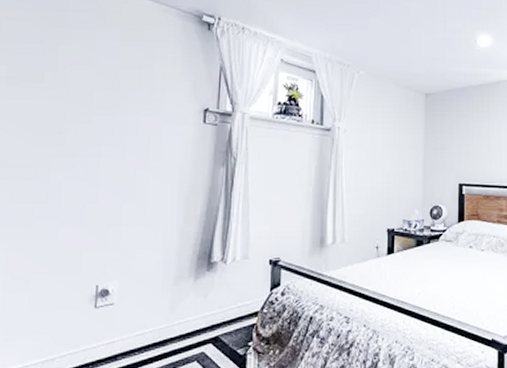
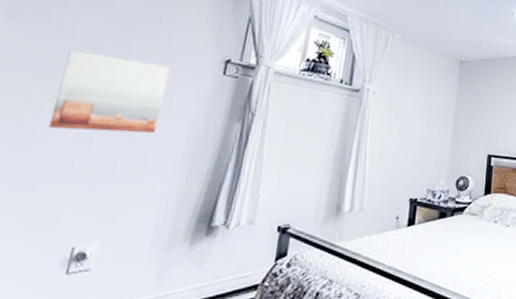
wall art: none [59,110,156,182] -> present [48,50,171,134]

